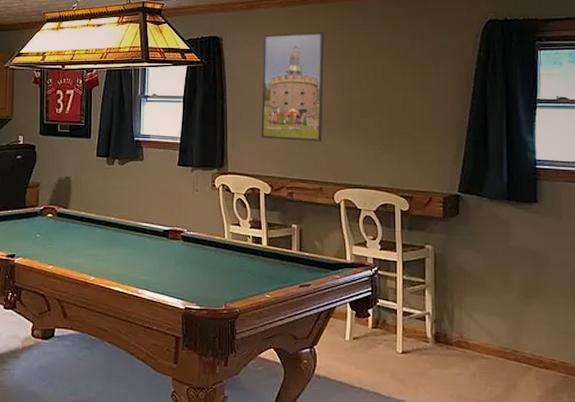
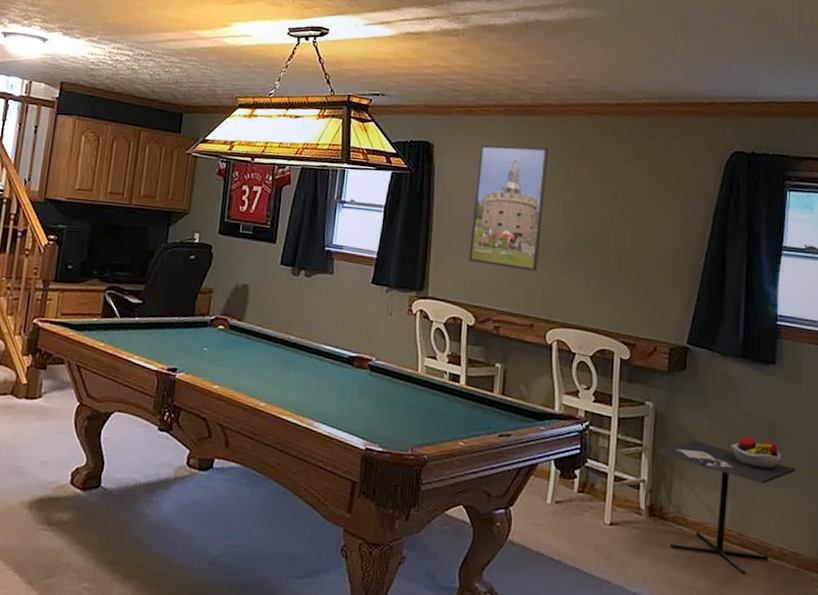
kitchen table: none [438,267,560,385] -> present [656,436,796,575]

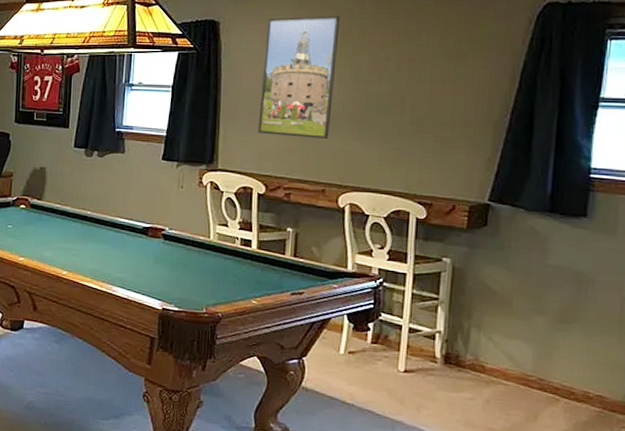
kitchen table: present [656,436,796,575] -> none [453,288,605,416]

